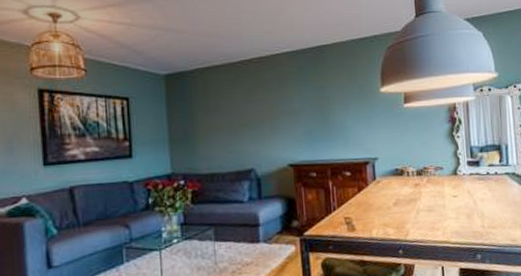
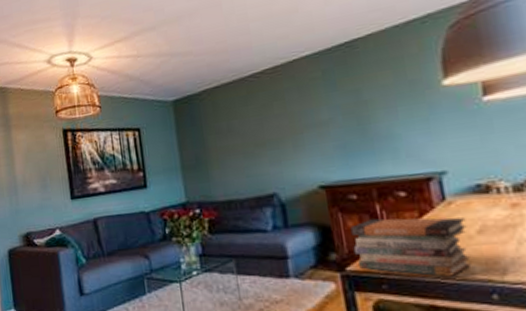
book stack: none [309,192,388,238] -> present [350,217,471,277]

